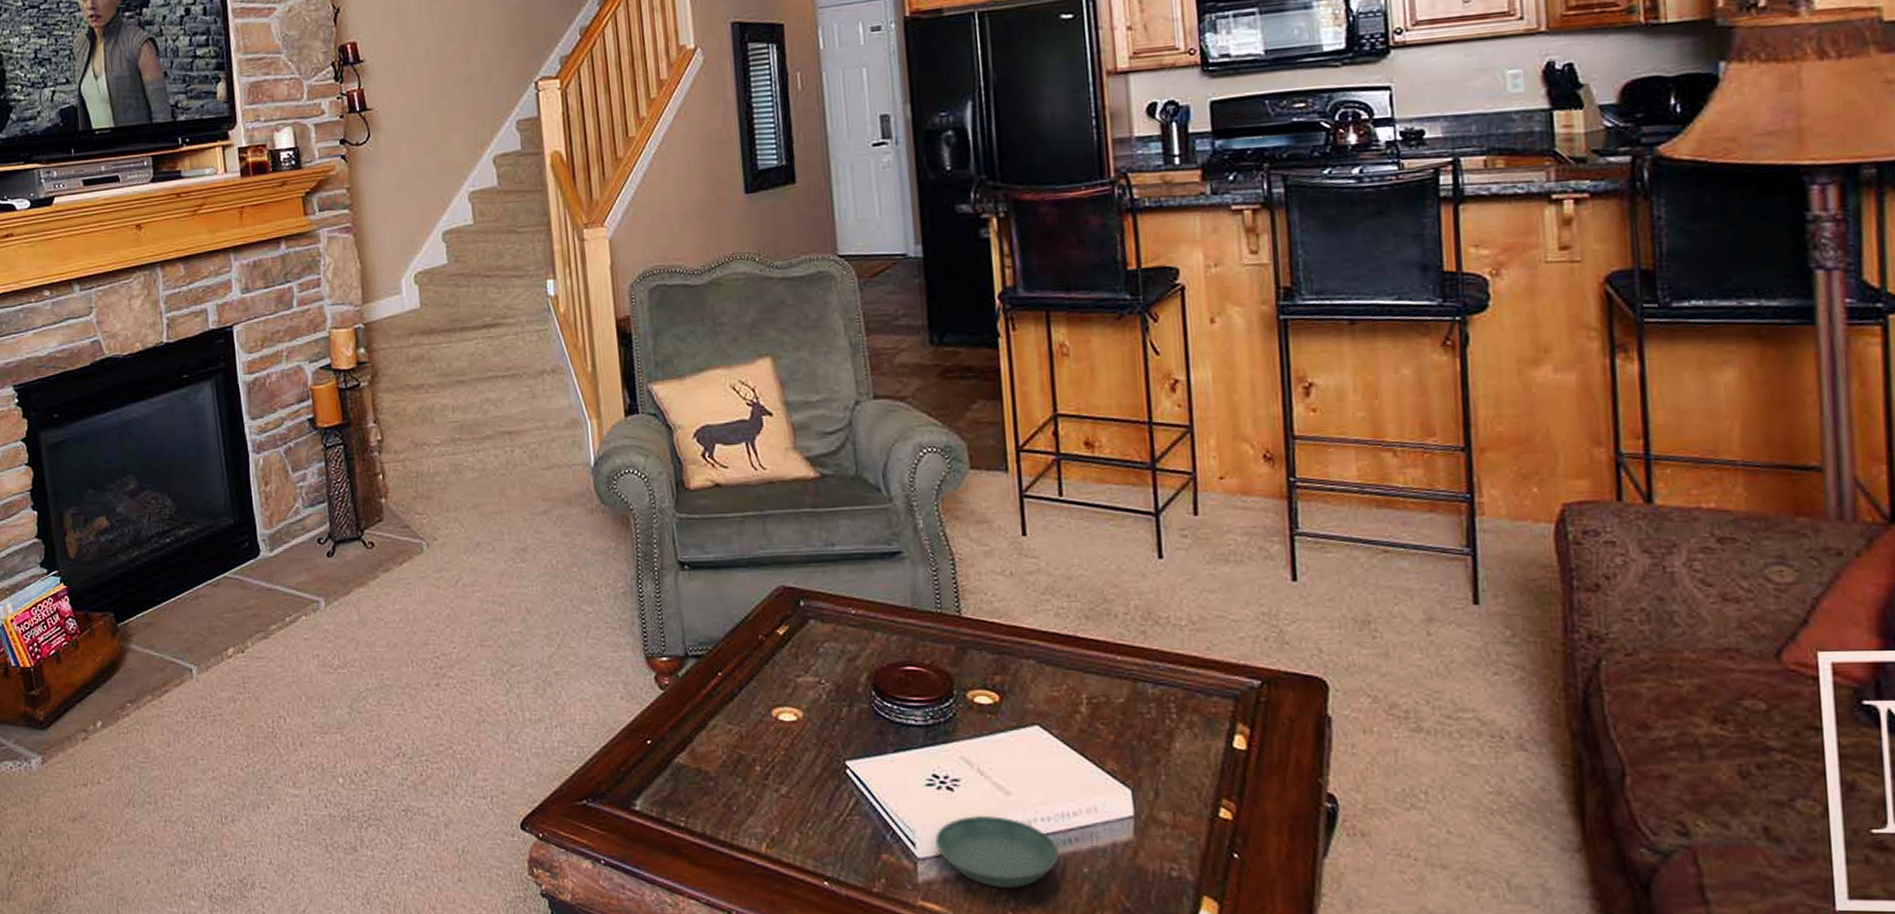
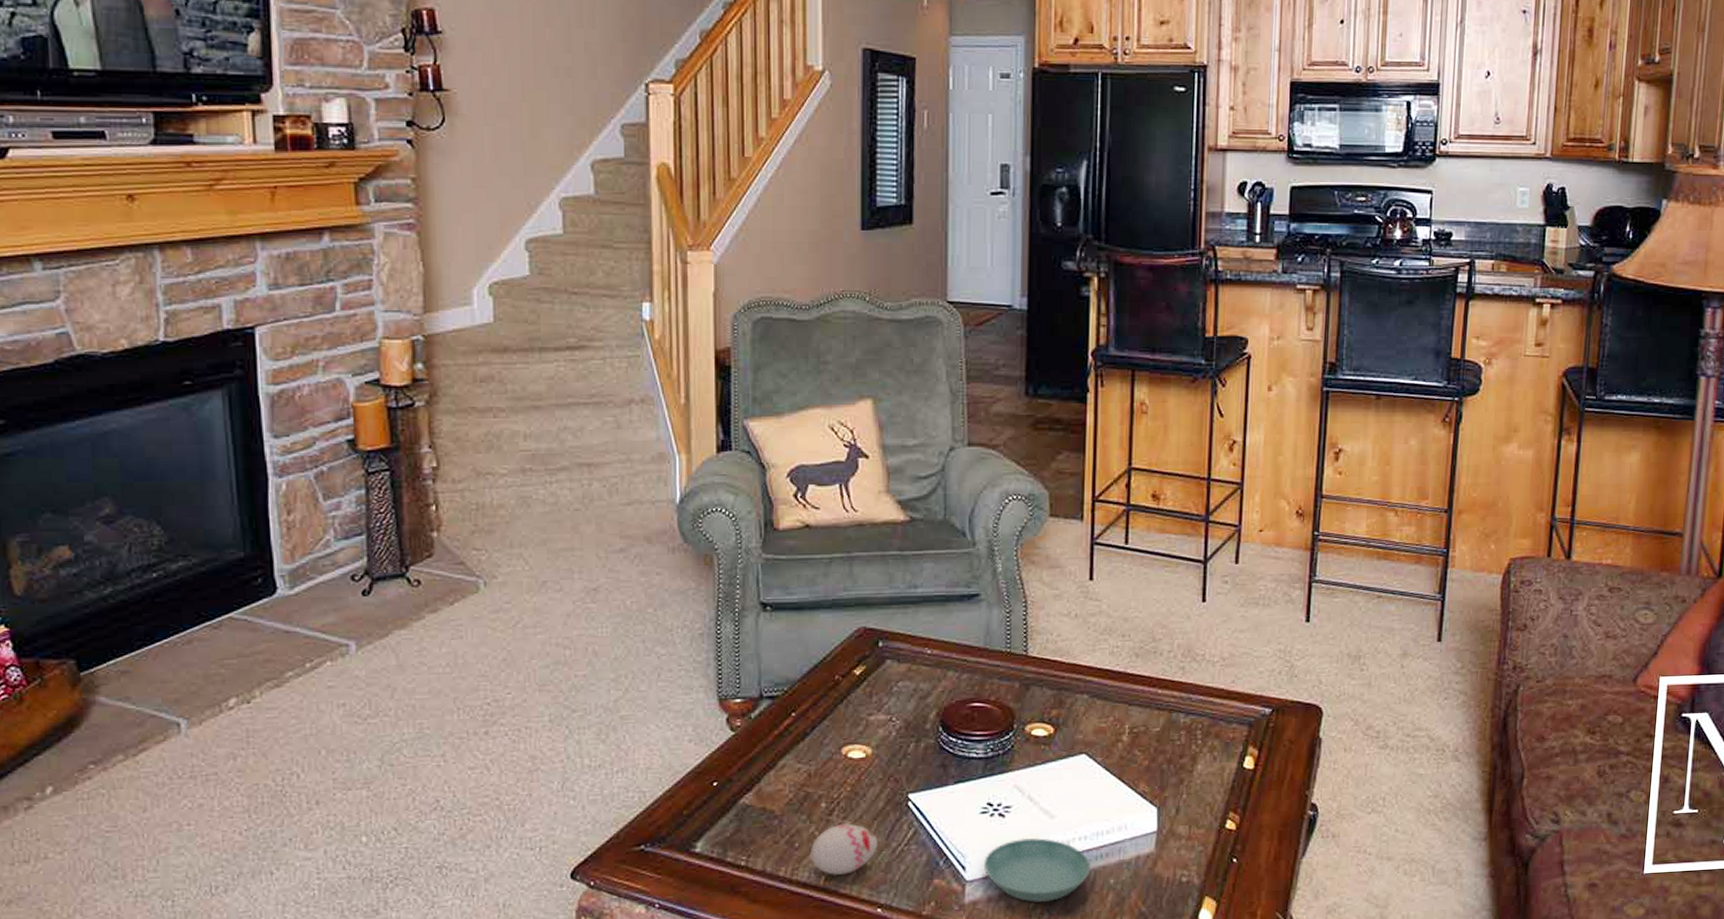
decorative egg: none [748,789,820,844] -> present [809,823,879,876]

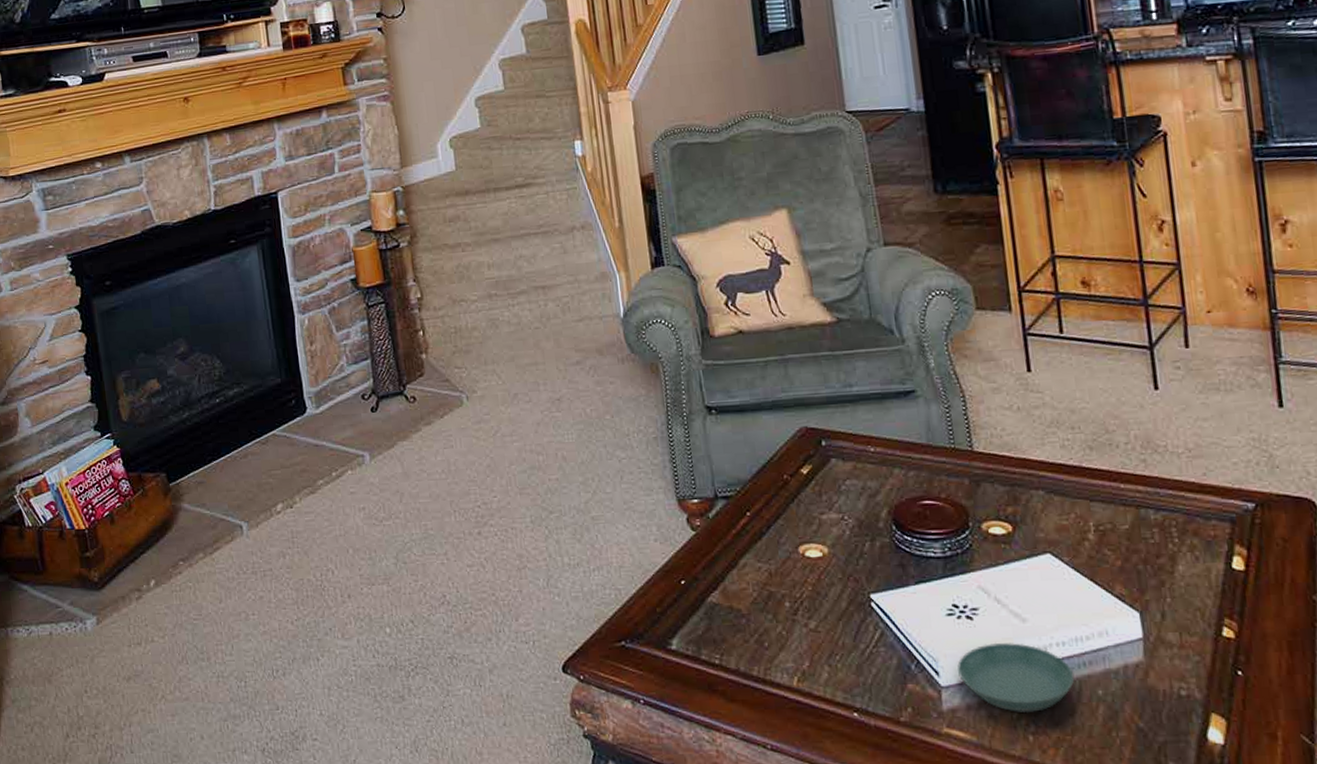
decorative egg: present [809,823,879,876] -> none [780,623,847,678]

